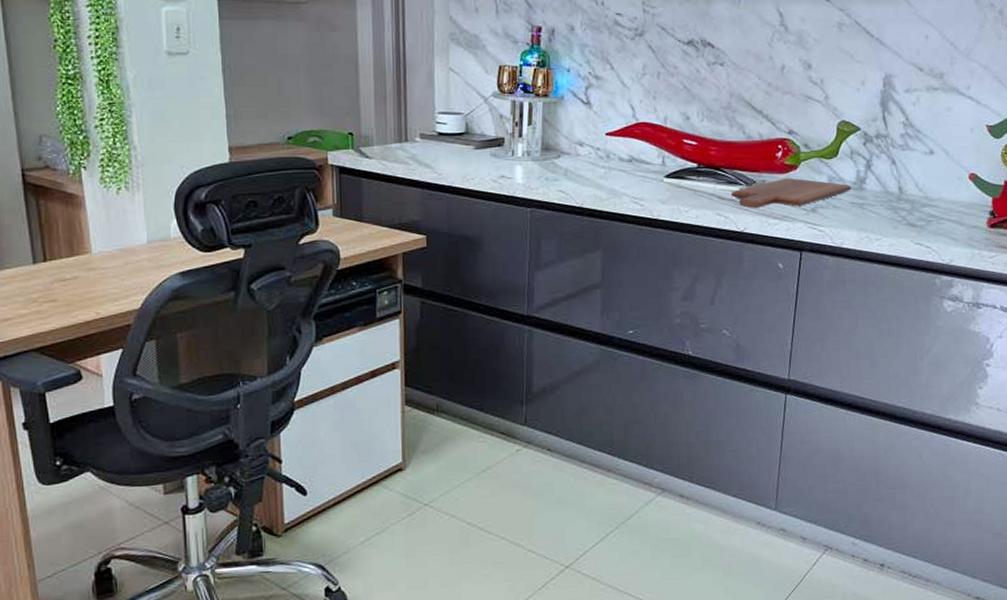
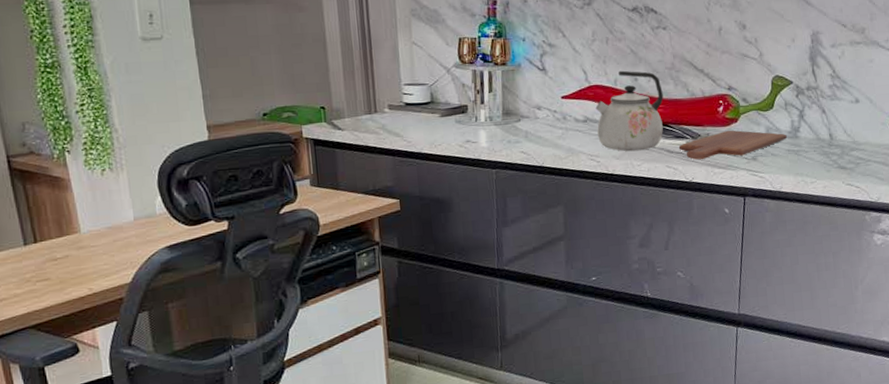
kettle: none [642,108,717,196] -> present [595,70,664,152]

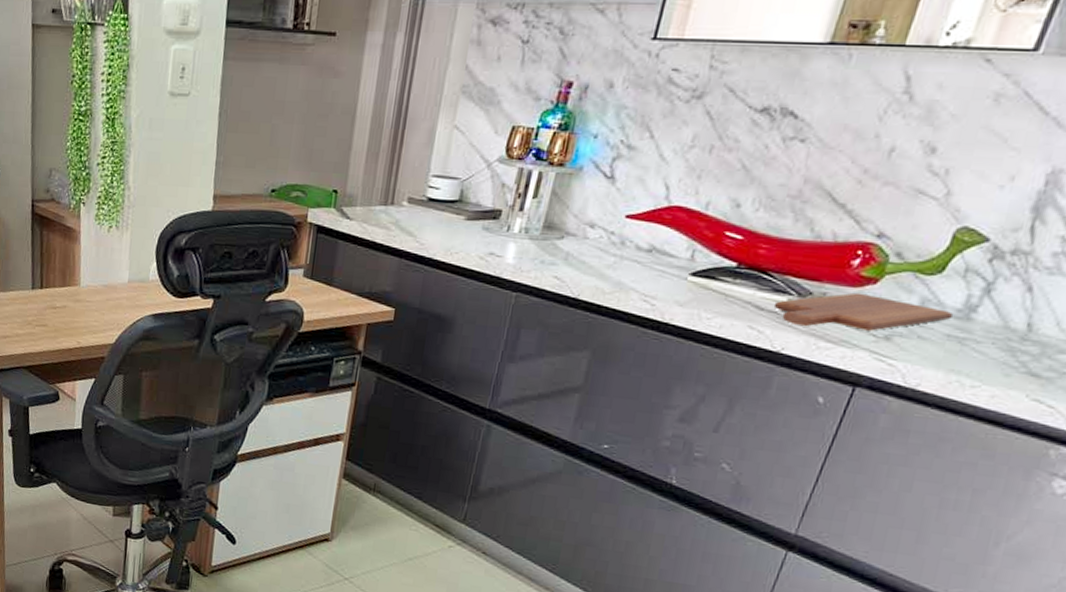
kettle: present [595,70,664,152] -> none [661,191,774,301]

